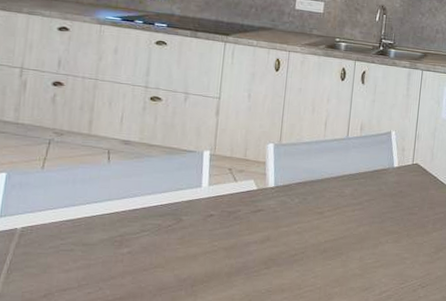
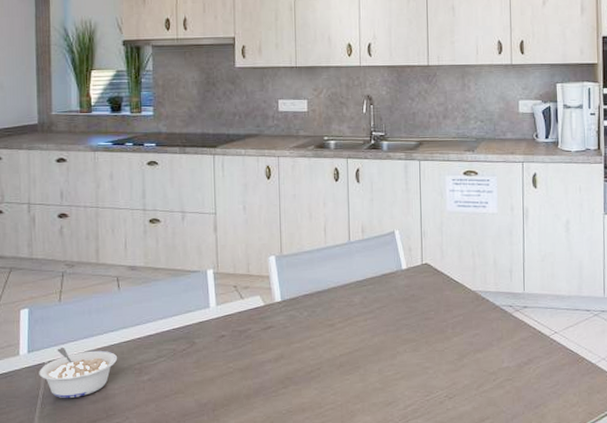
legume: none [9,214,99,266] -> present [39,347,118,399]

